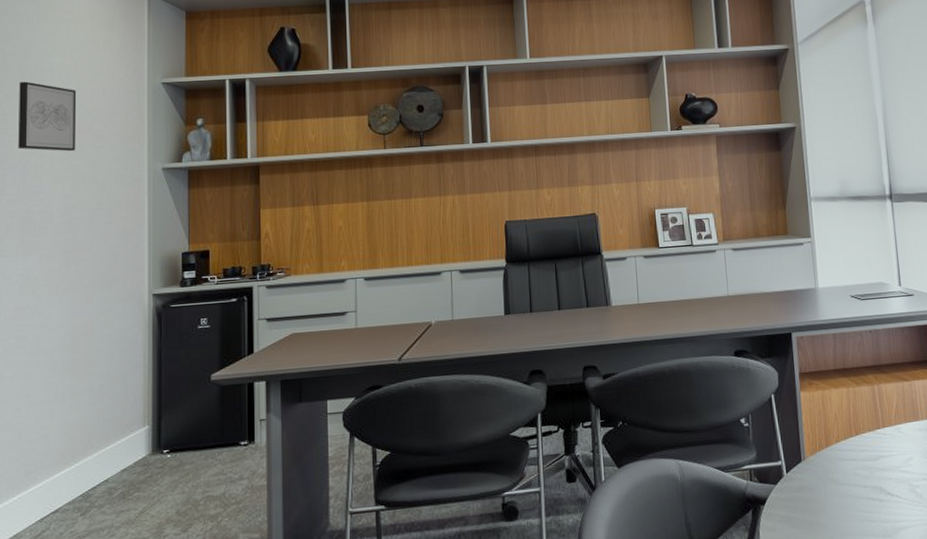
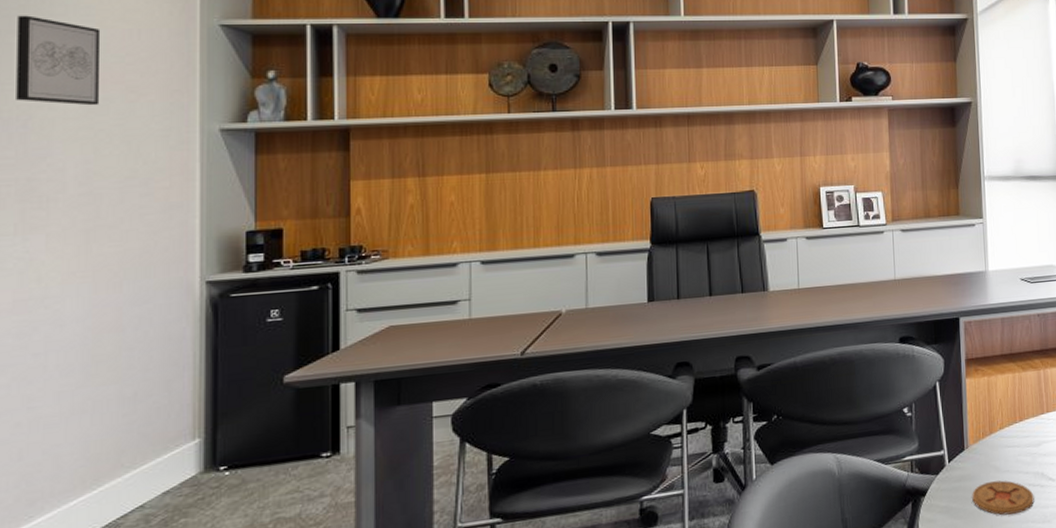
coaster: none [811,492,874,528] -> present [972,480,1035,515]

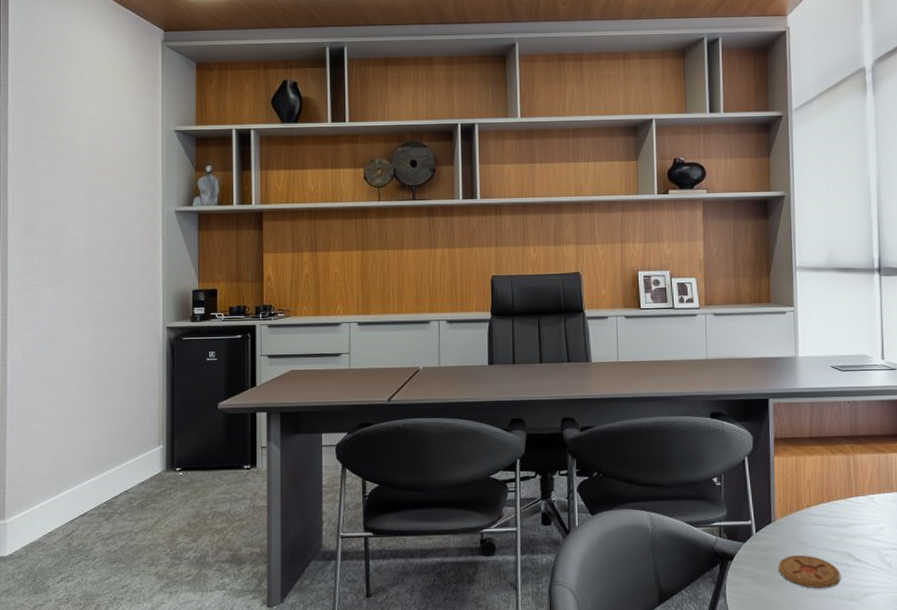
wall art: present [16,15,101,106] -> none [48,125,99,192]

